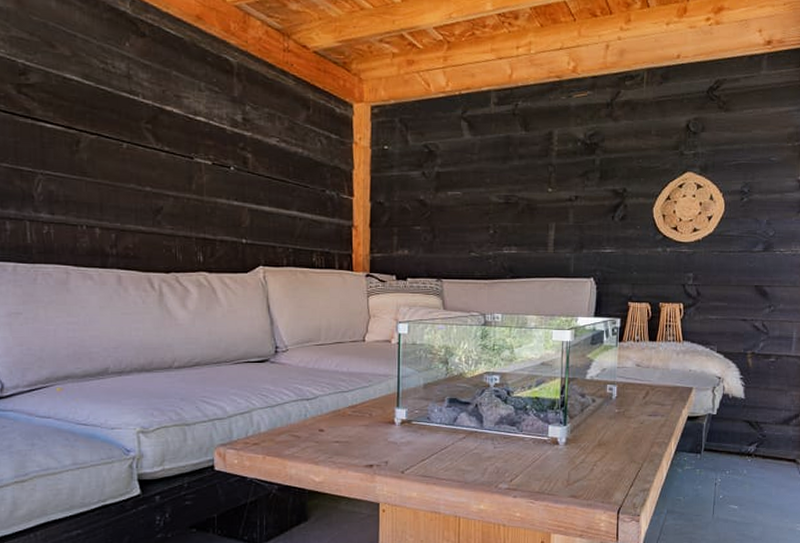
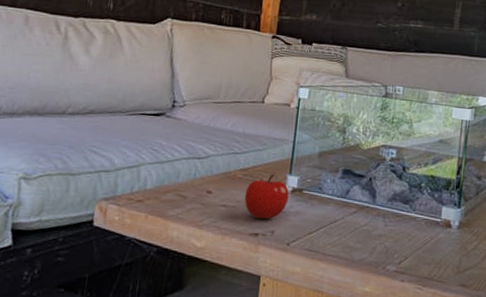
apple: none [356,408,399,452] -> present [244,174,290,220]

